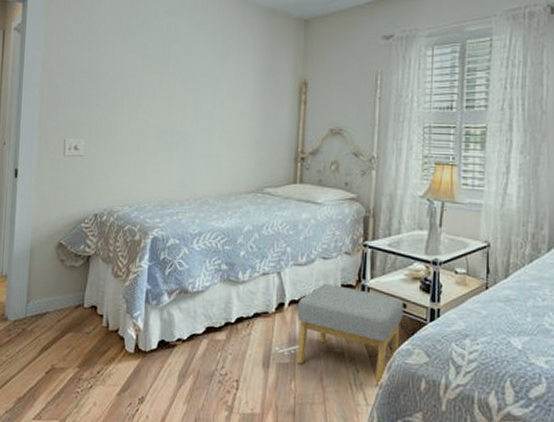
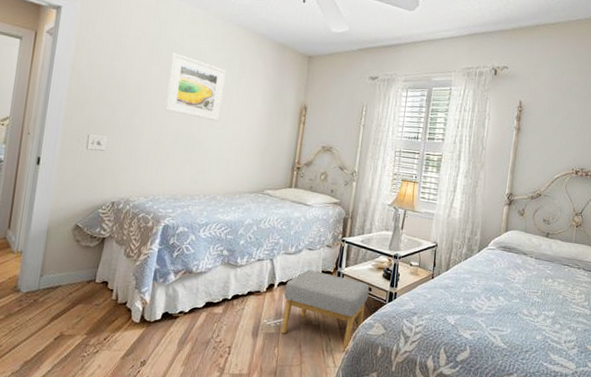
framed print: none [143,35,209,111] -> present [164,52,226,122]

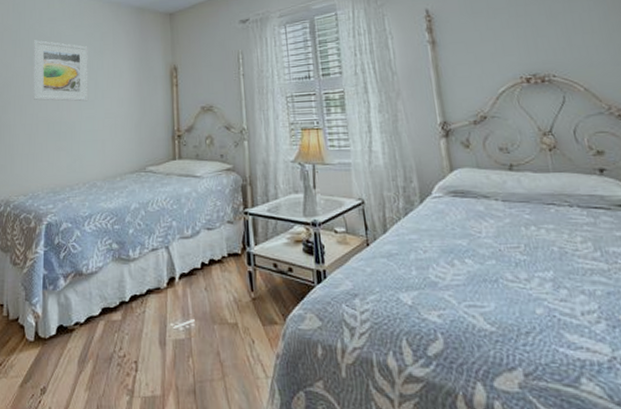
footstool: present [280,270,370,353] -> none [187,255,292,357]

